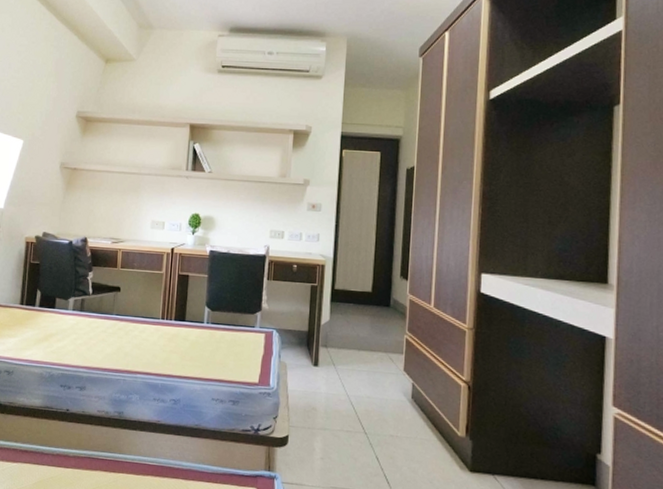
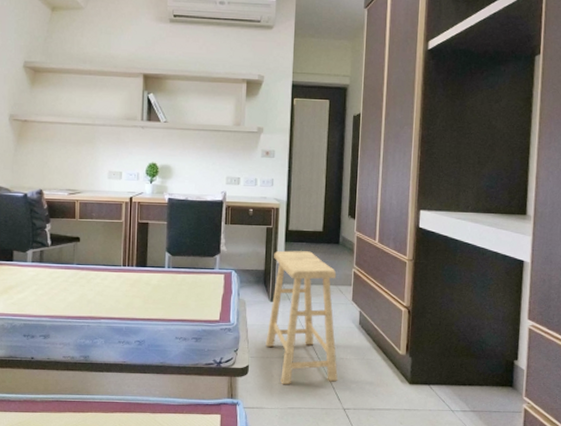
stool: none [307,311,387,462] -> present [265,250,338,385]

